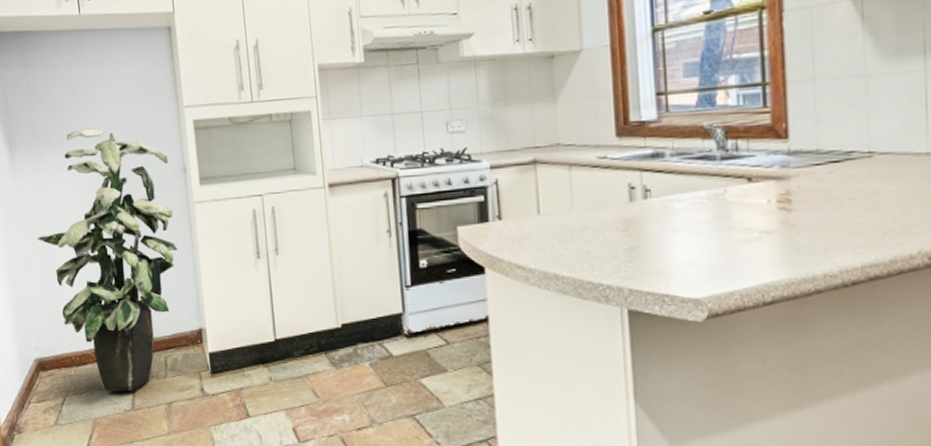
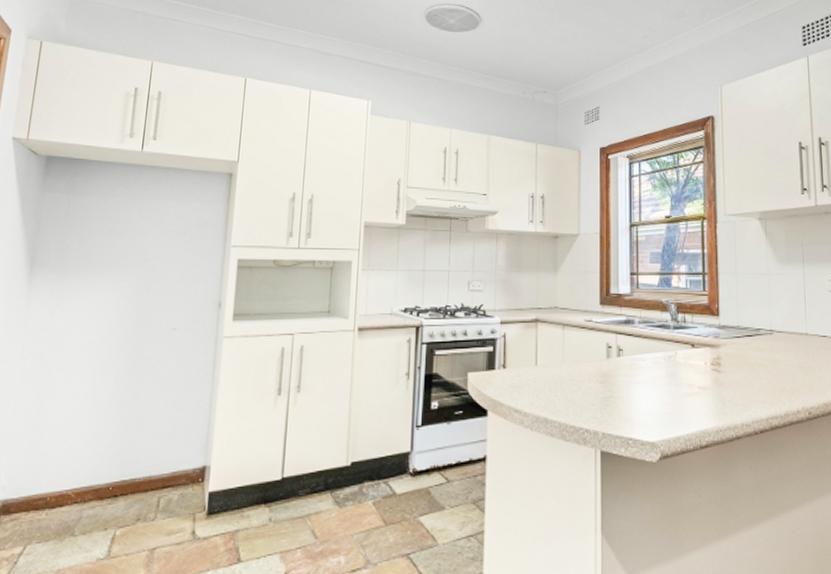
indoor plant: present [37,128,178,392] -> none [37,257,204,538]

